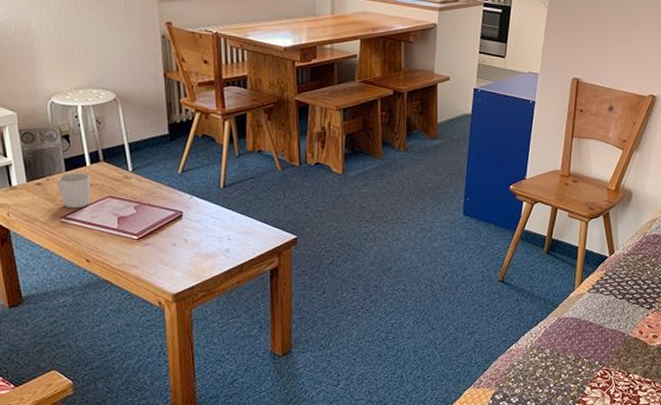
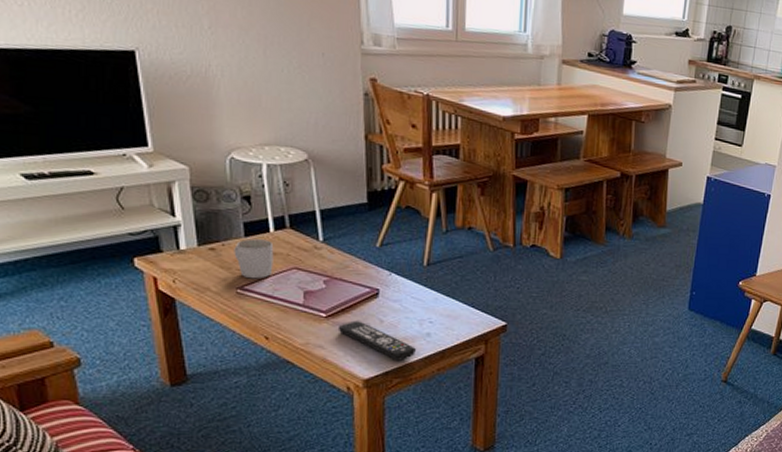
remote control: none [148,241,217,276] -> present [337,320,416,361]

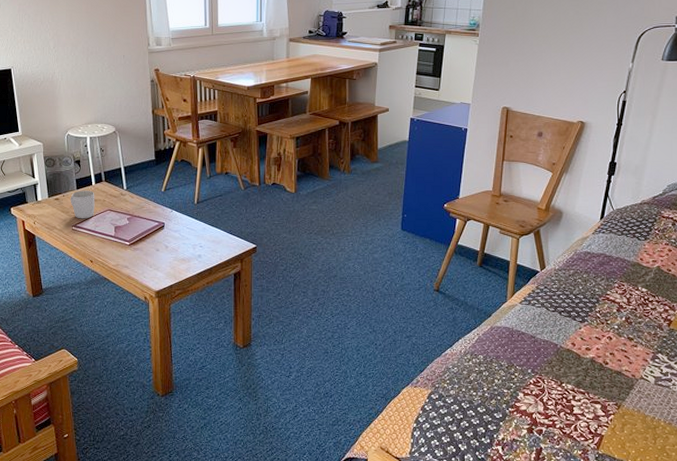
remote control: present [337,320,416,361] -> none [137,247,191,276]

